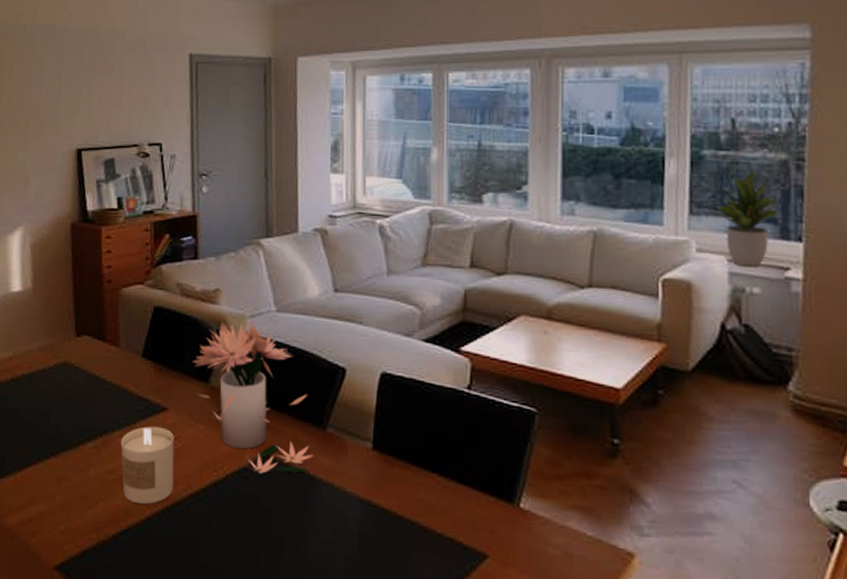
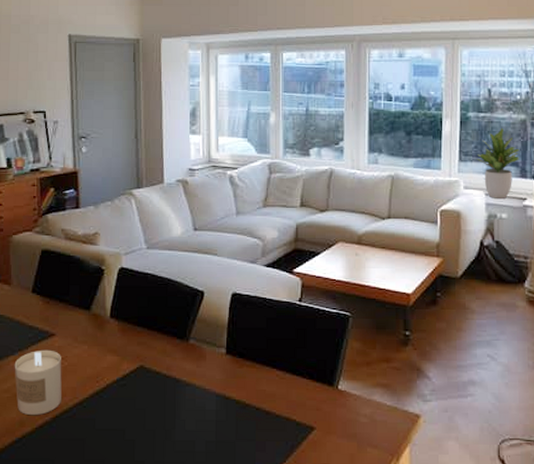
bouquet: present [192,322,314,474] -> none [75,258,179,381]

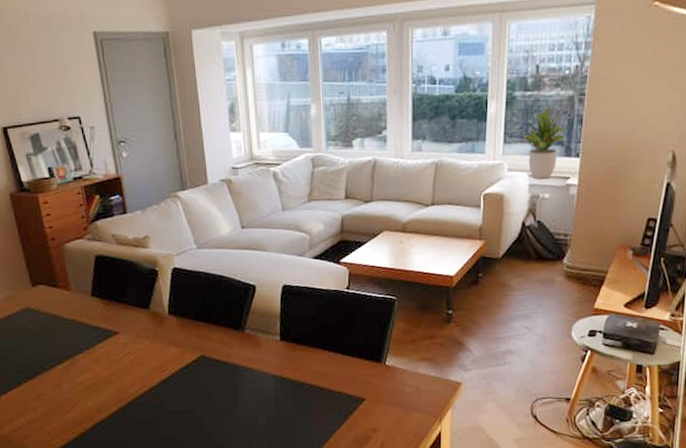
candle: present [14,349,63,416] -> none [84,346,133,404]

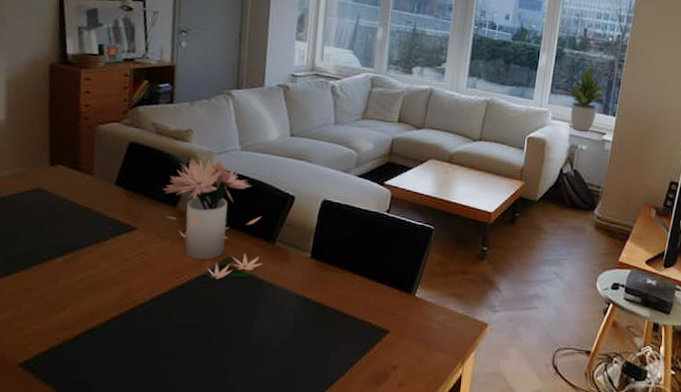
bouquet: none [133,259,237,369] -> present [162,157,263,279]

